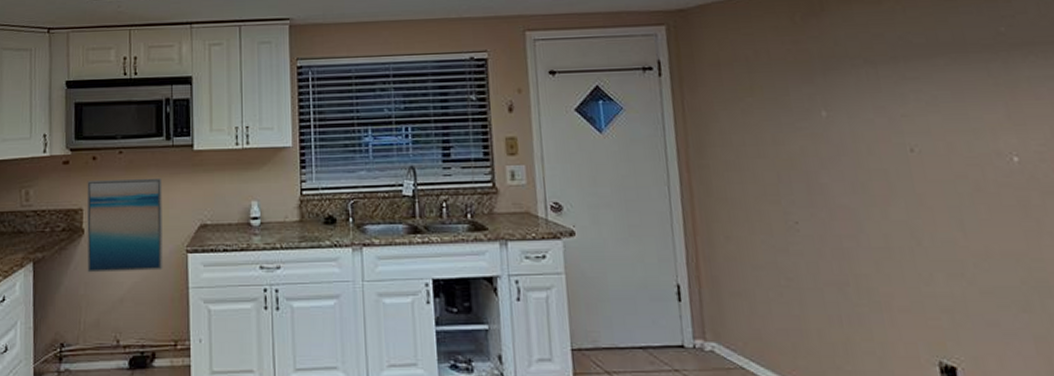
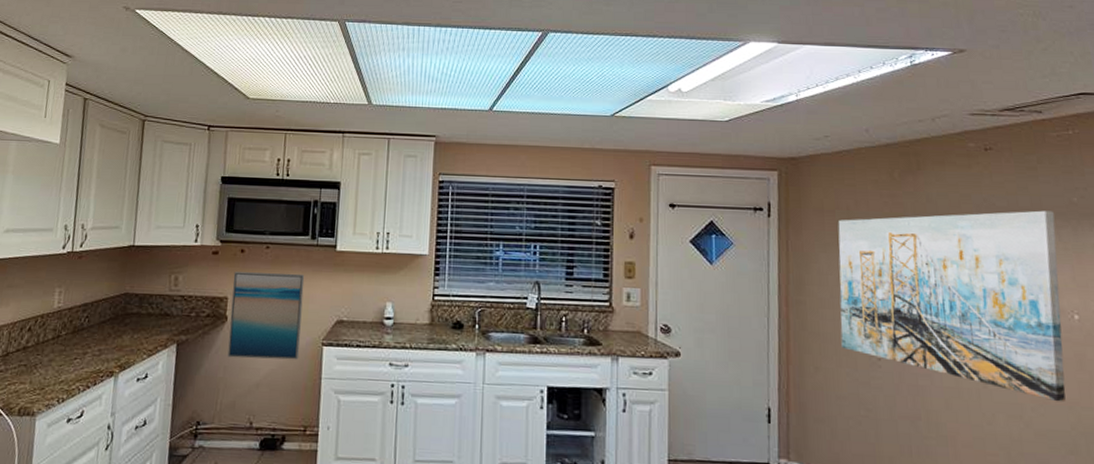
wall art: none [737,44,1012,255] -> present [838,210,1066,402]

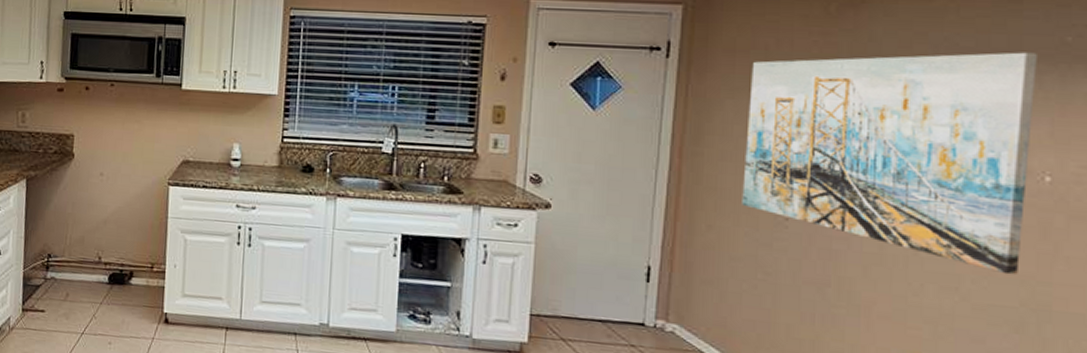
wall art: present [227,272,305,360] -> none [75,109,150,199]

